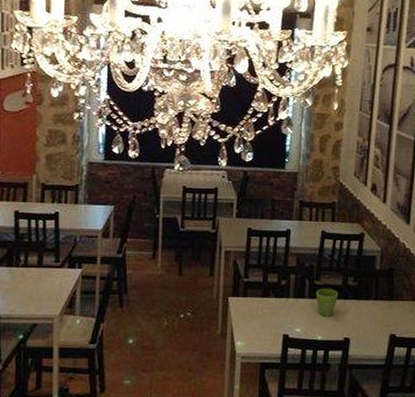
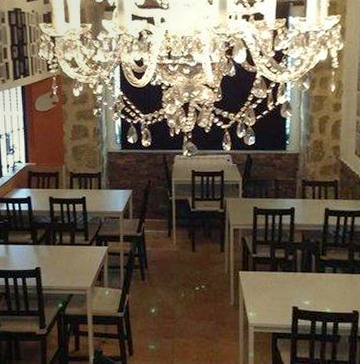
flower pot: present [315,288,339,316] -> none [322,262,345,290]

